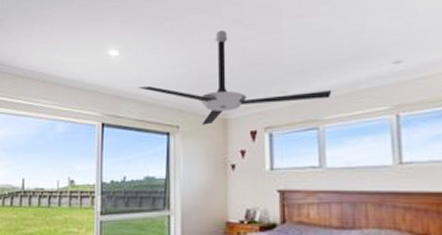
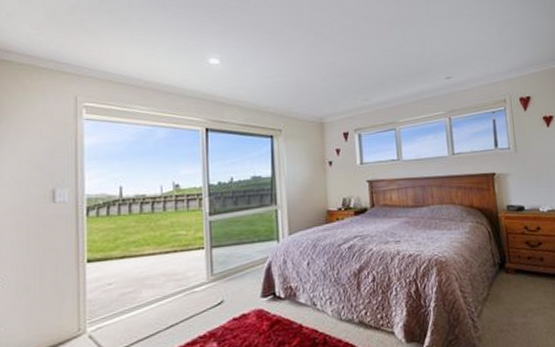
ceiling fan: present [138,29,332,125] -> none [240,45,404,128]

